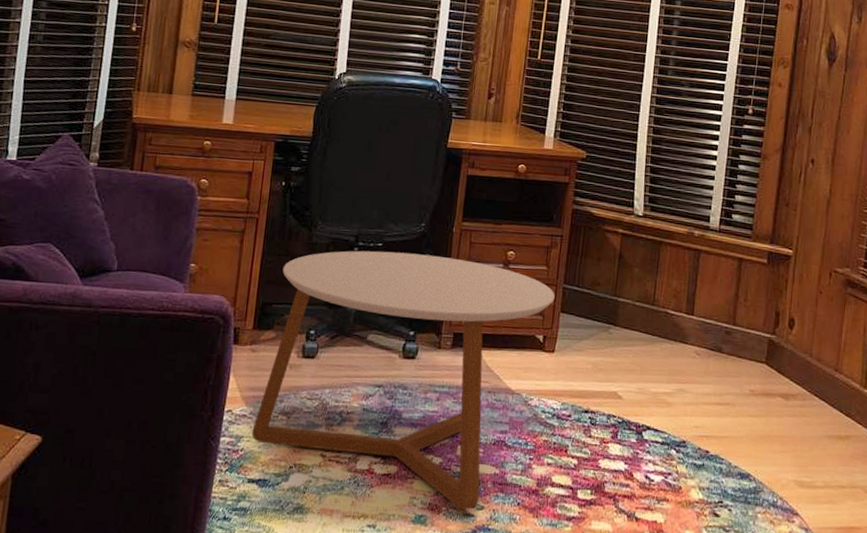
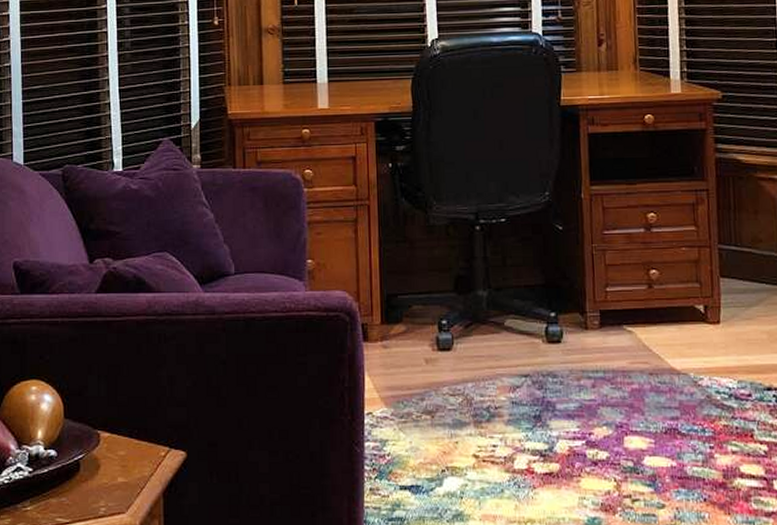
coffee table: present [251,250,555,510] -> none [396,226,711,509]

